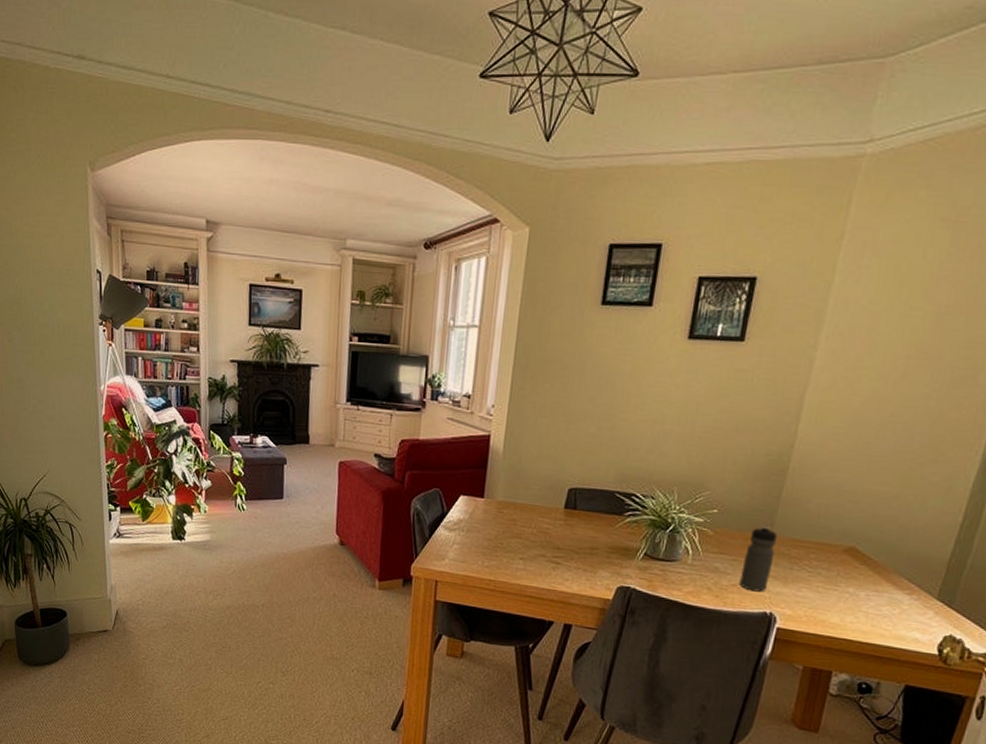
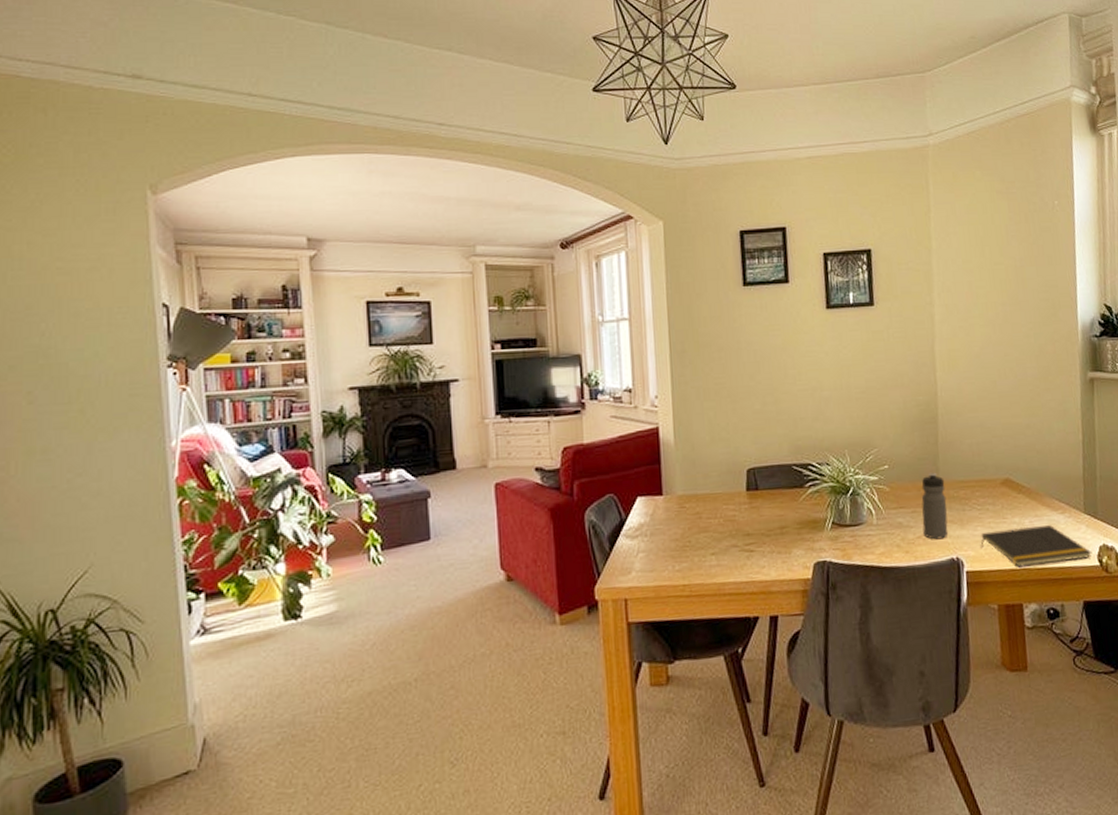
notepad: none [800,594,933,645] -> present [980,525,1093,567]

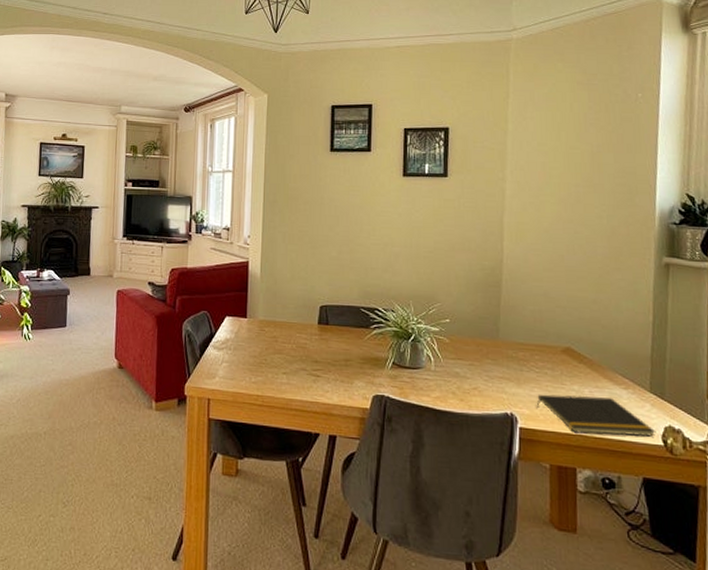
water bottle: present [921,472,949,540] -> none [479,331,505,394]

